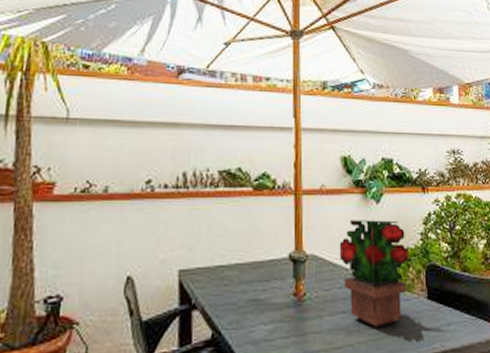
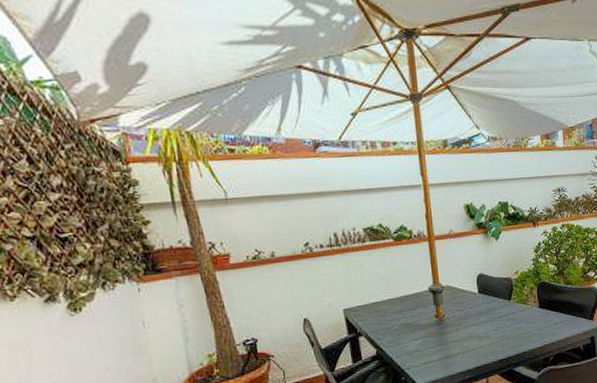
potted plant: present [339,220,409,328] -> none [467,252,524,333]

